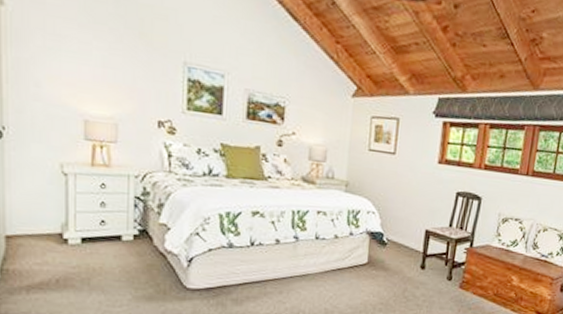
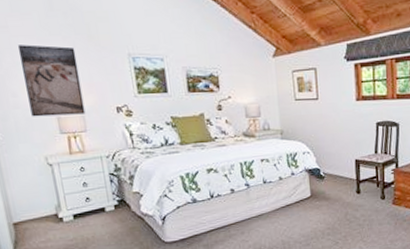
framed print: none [52,27,121,122] -> present [17,44,86,117]

